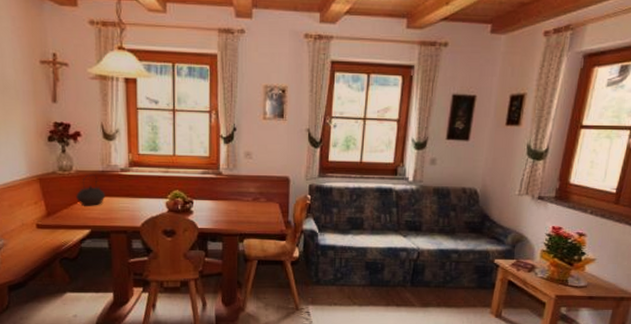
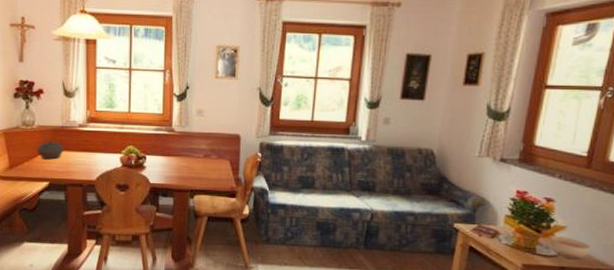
bowl: none [580,267,617,288] -> present [549,235,592,259]

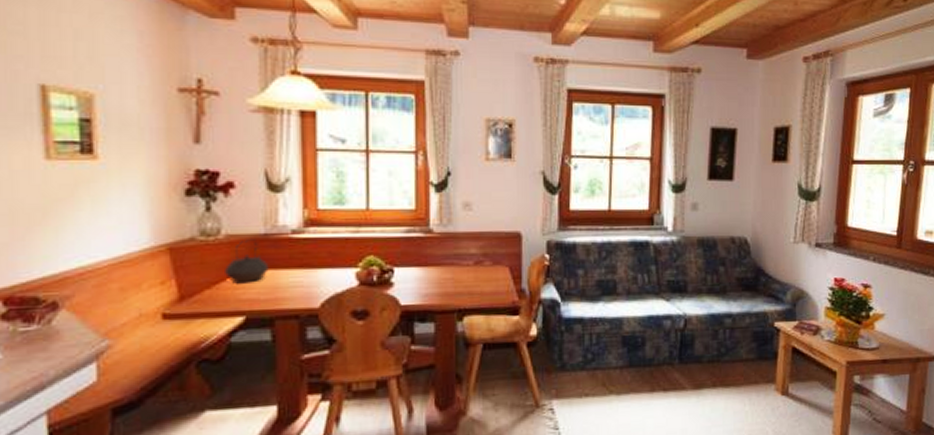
bowl: present [549,235,592,259] -> none [870,325,910,349]

